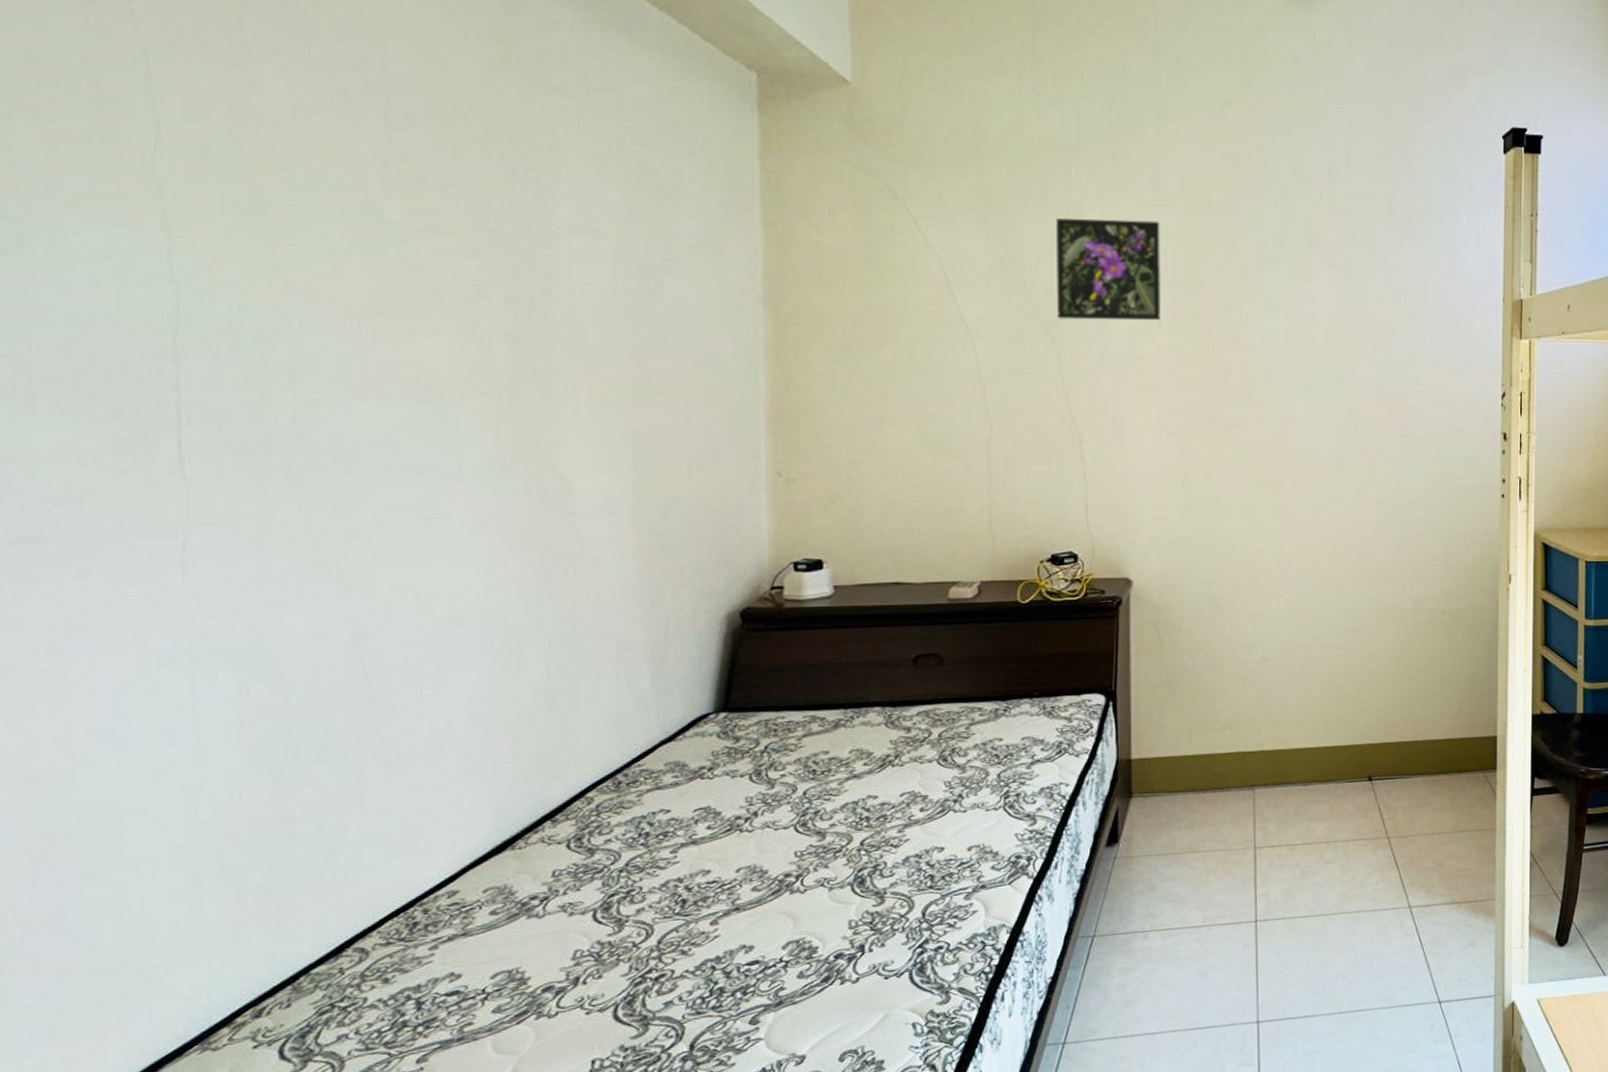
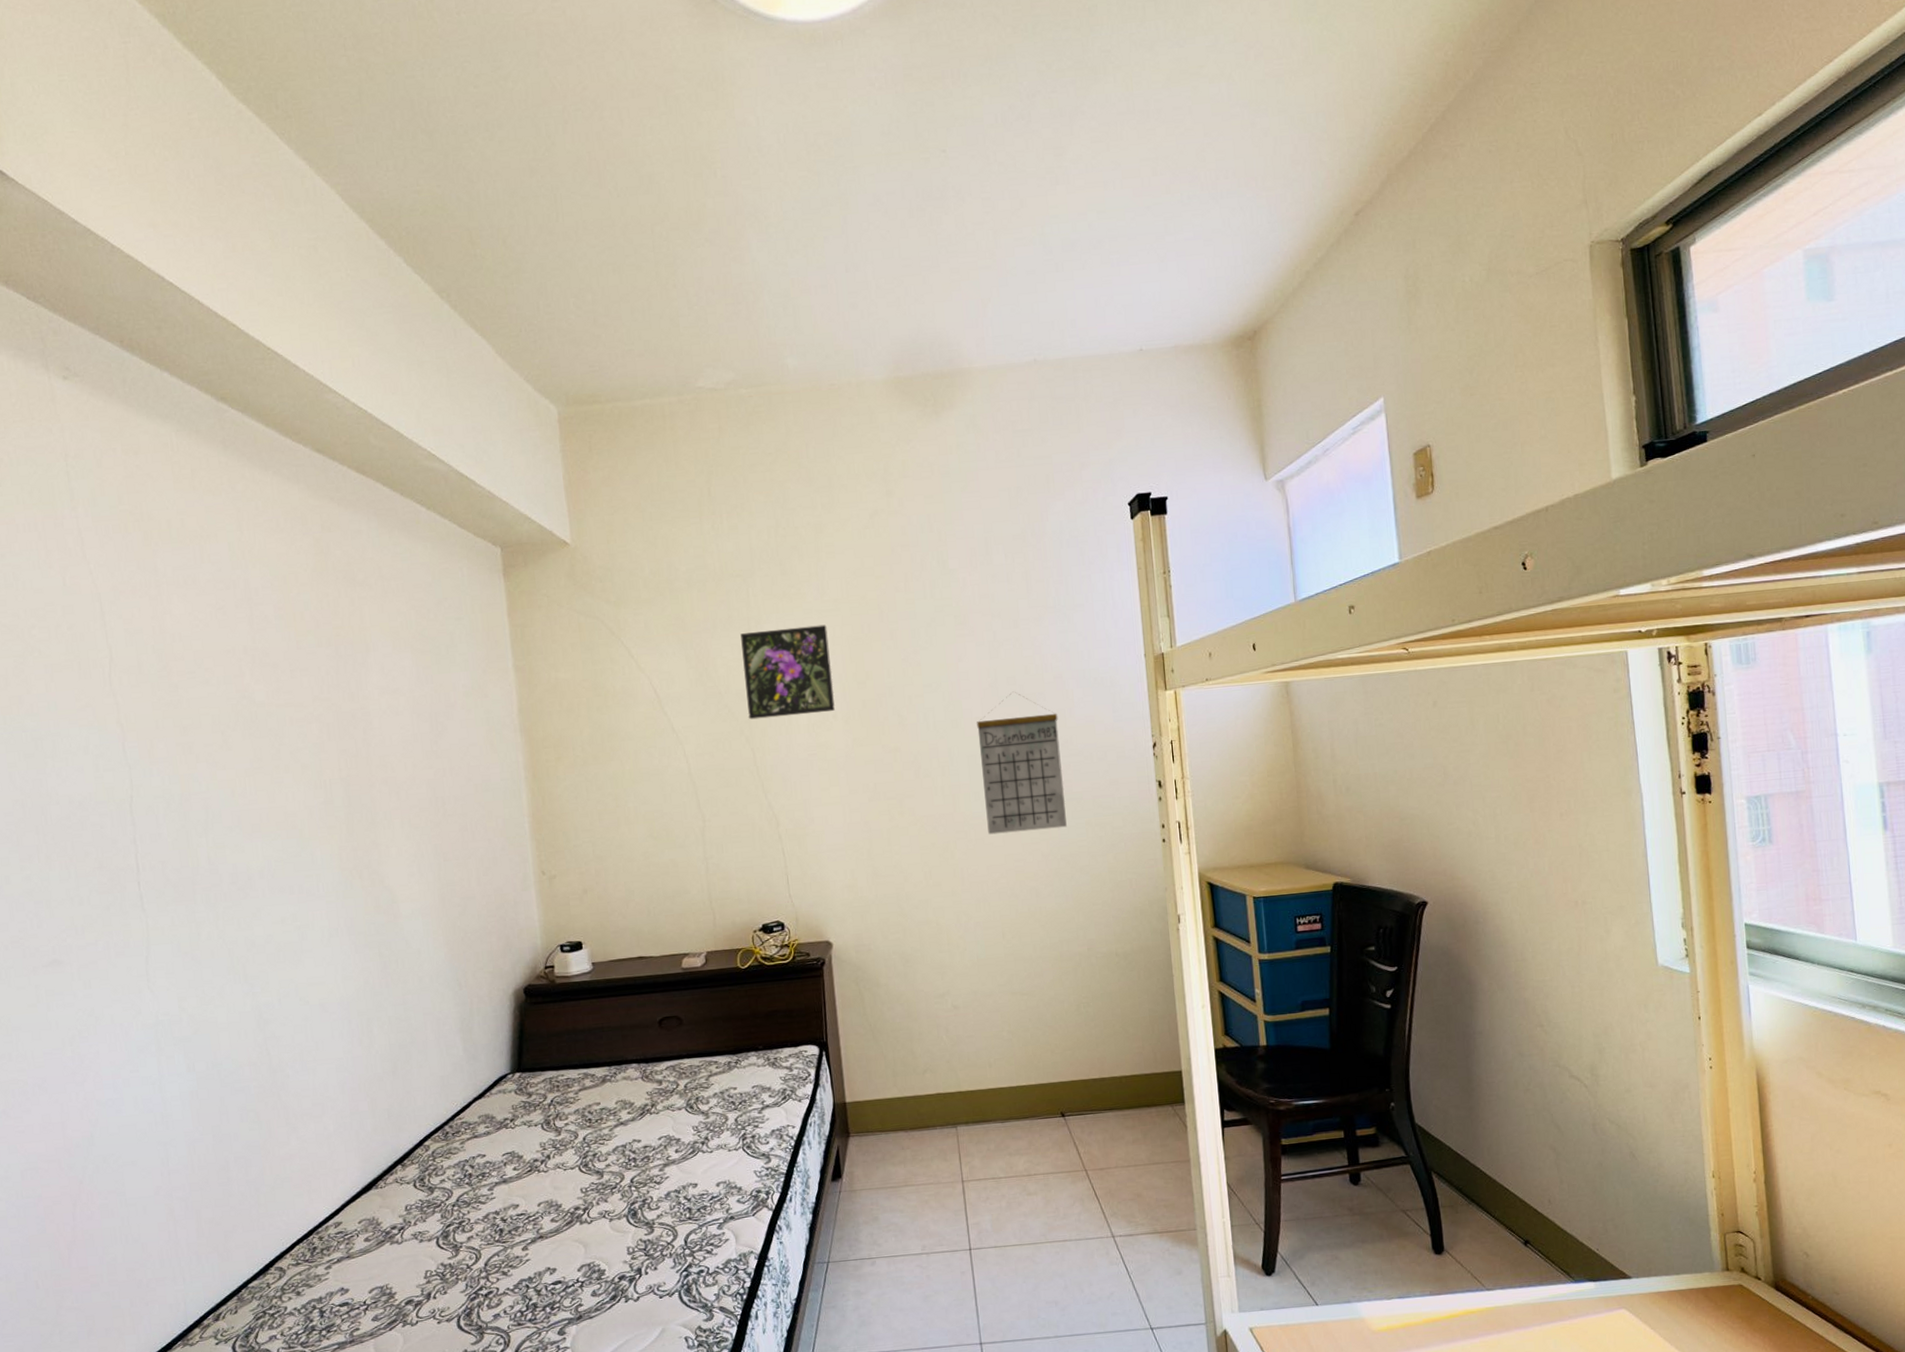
calendar: none [1319,321,1407,474] -> present [977,691,1067,835]

